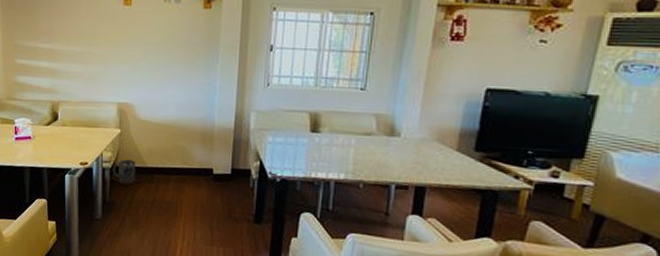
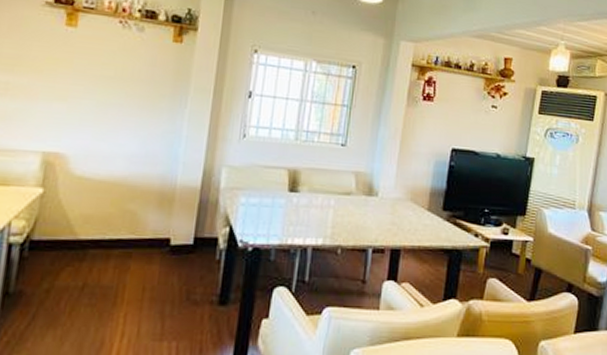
trash can: present [110,159,141,188] -> none [19,230,68,270]

